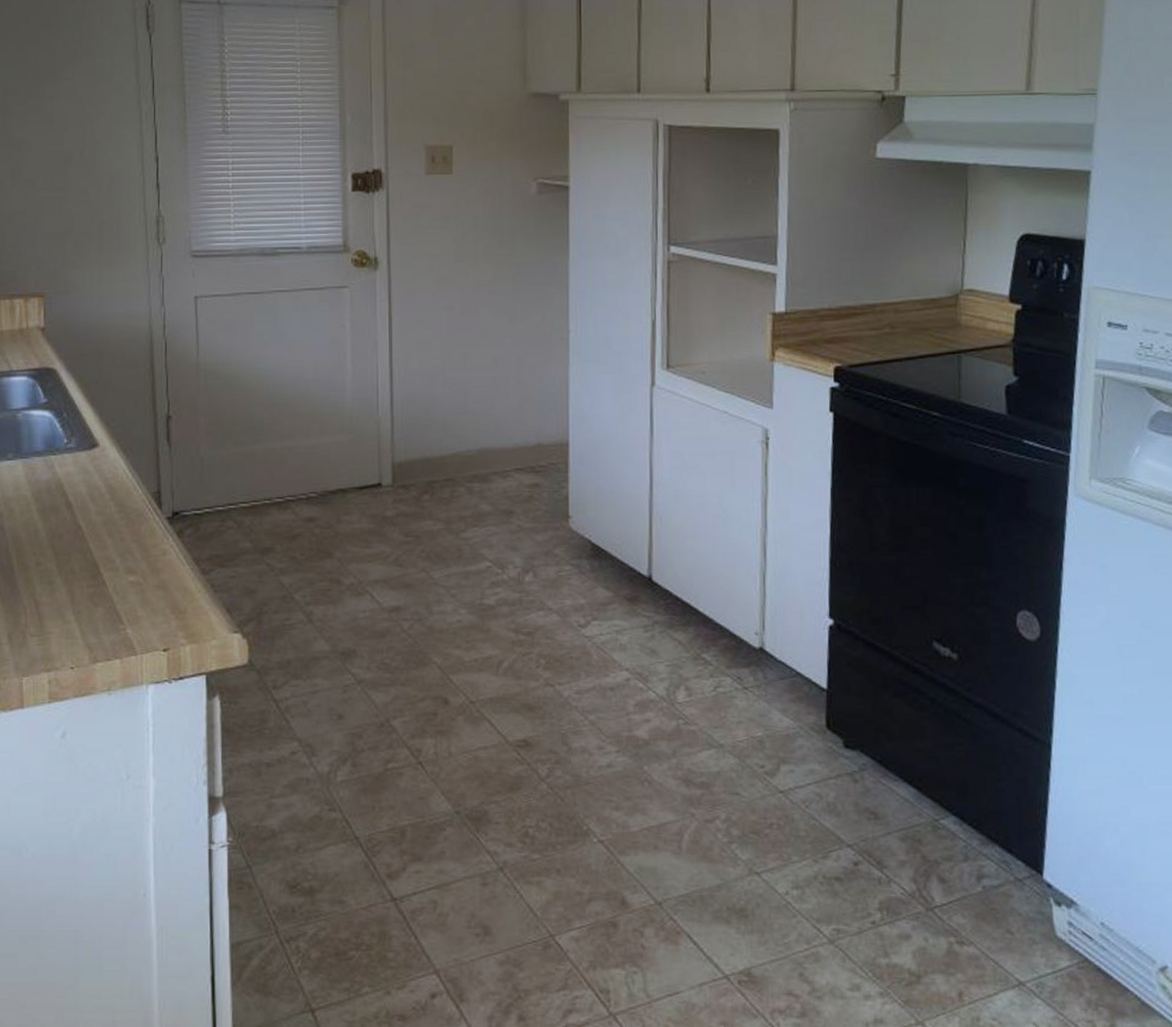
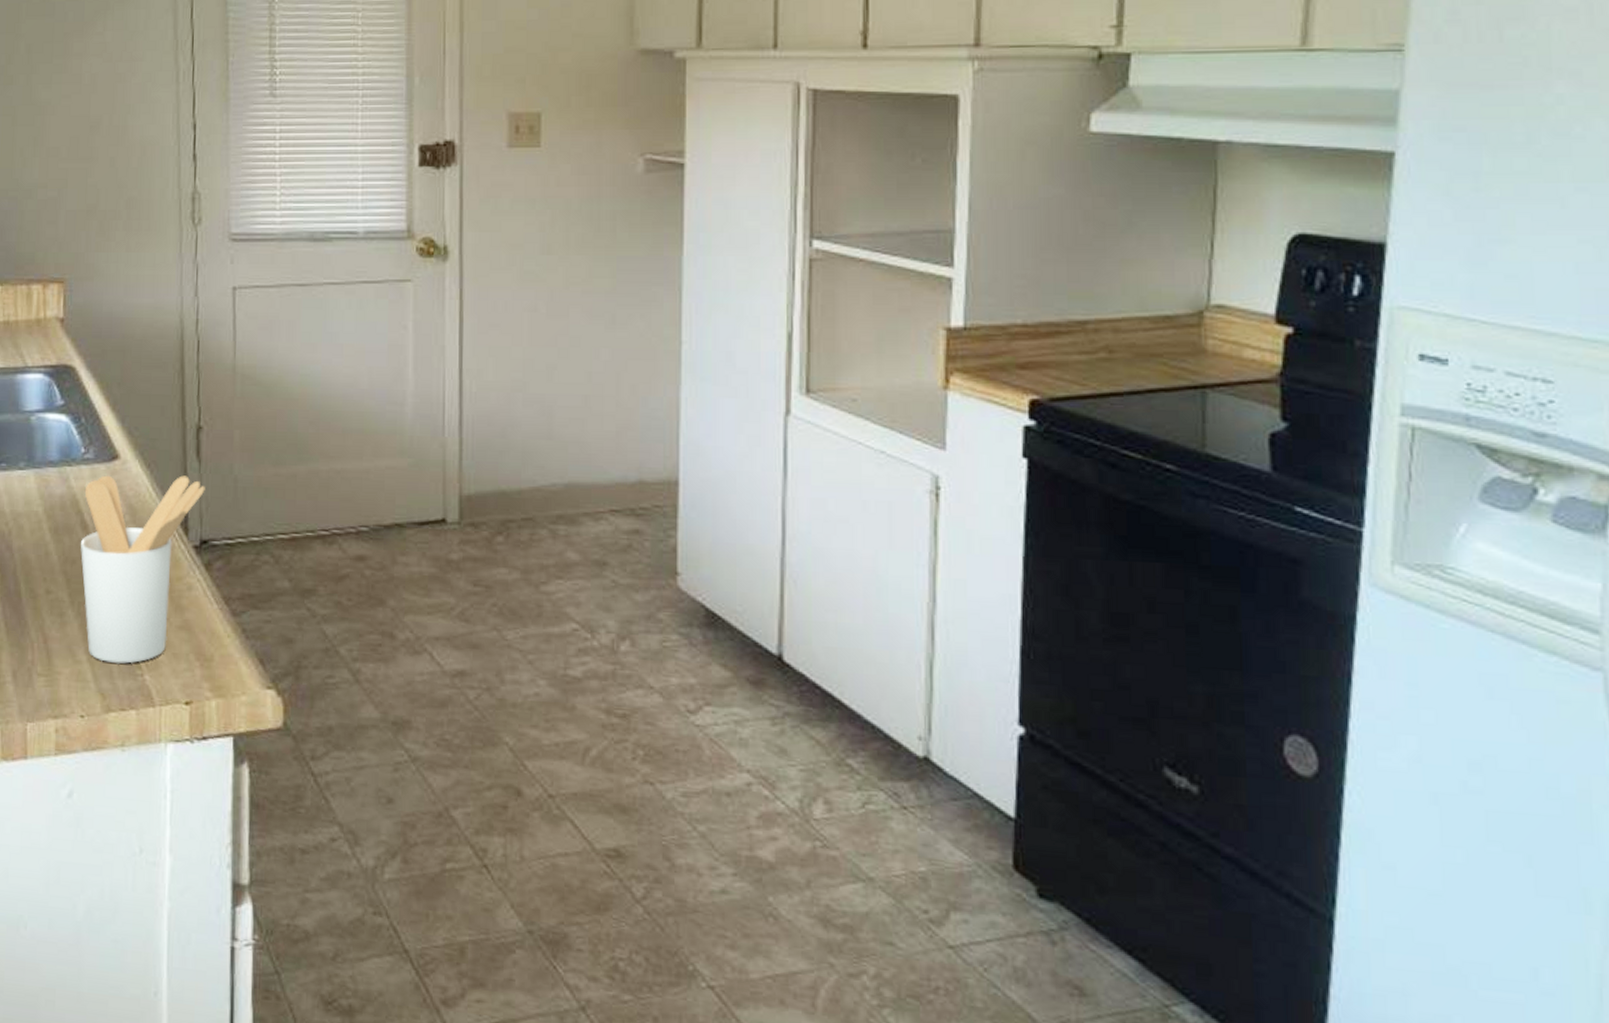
utensil holder: none [66,458,175,621] -> present [81,475,205,664]

